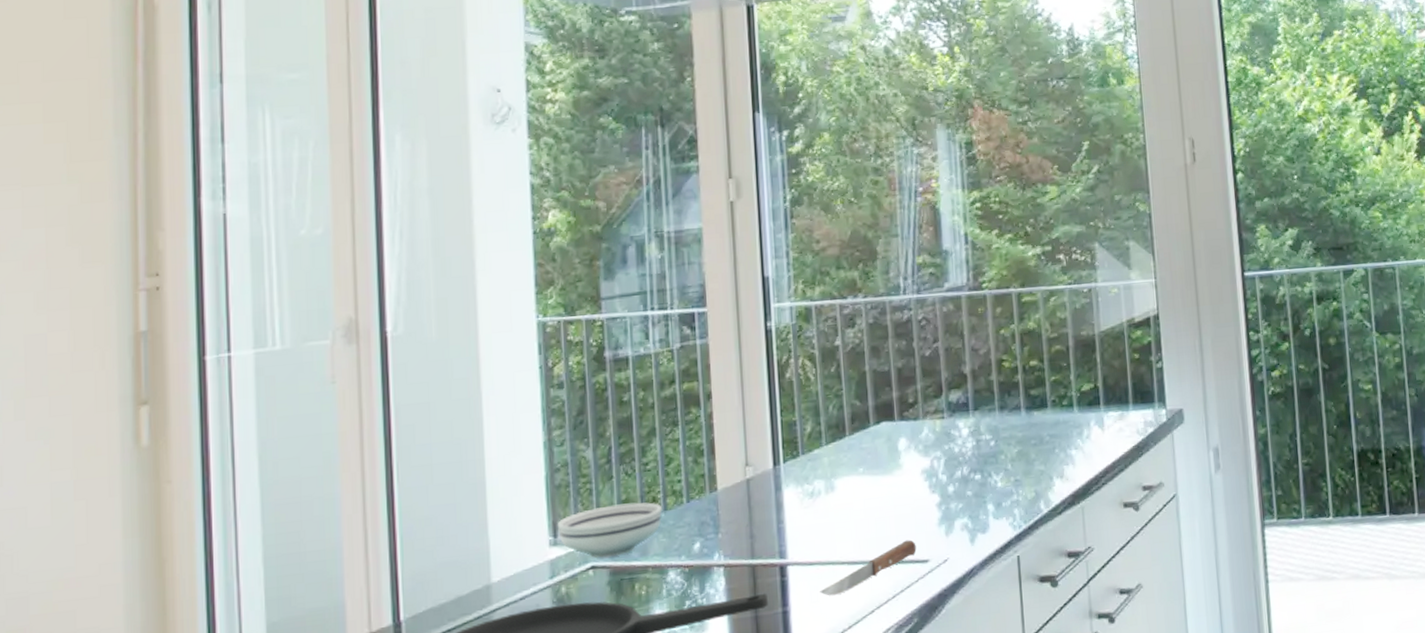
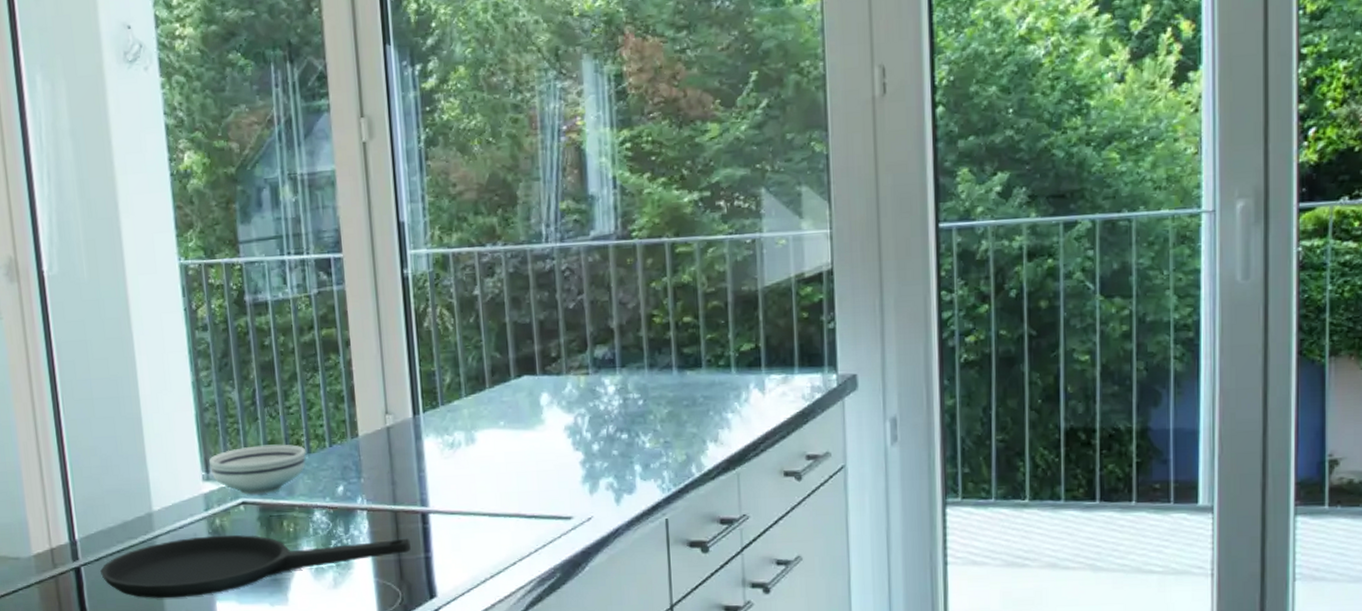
kitchen knife: present [820,540,917,596] -> none [461,496,560,546]

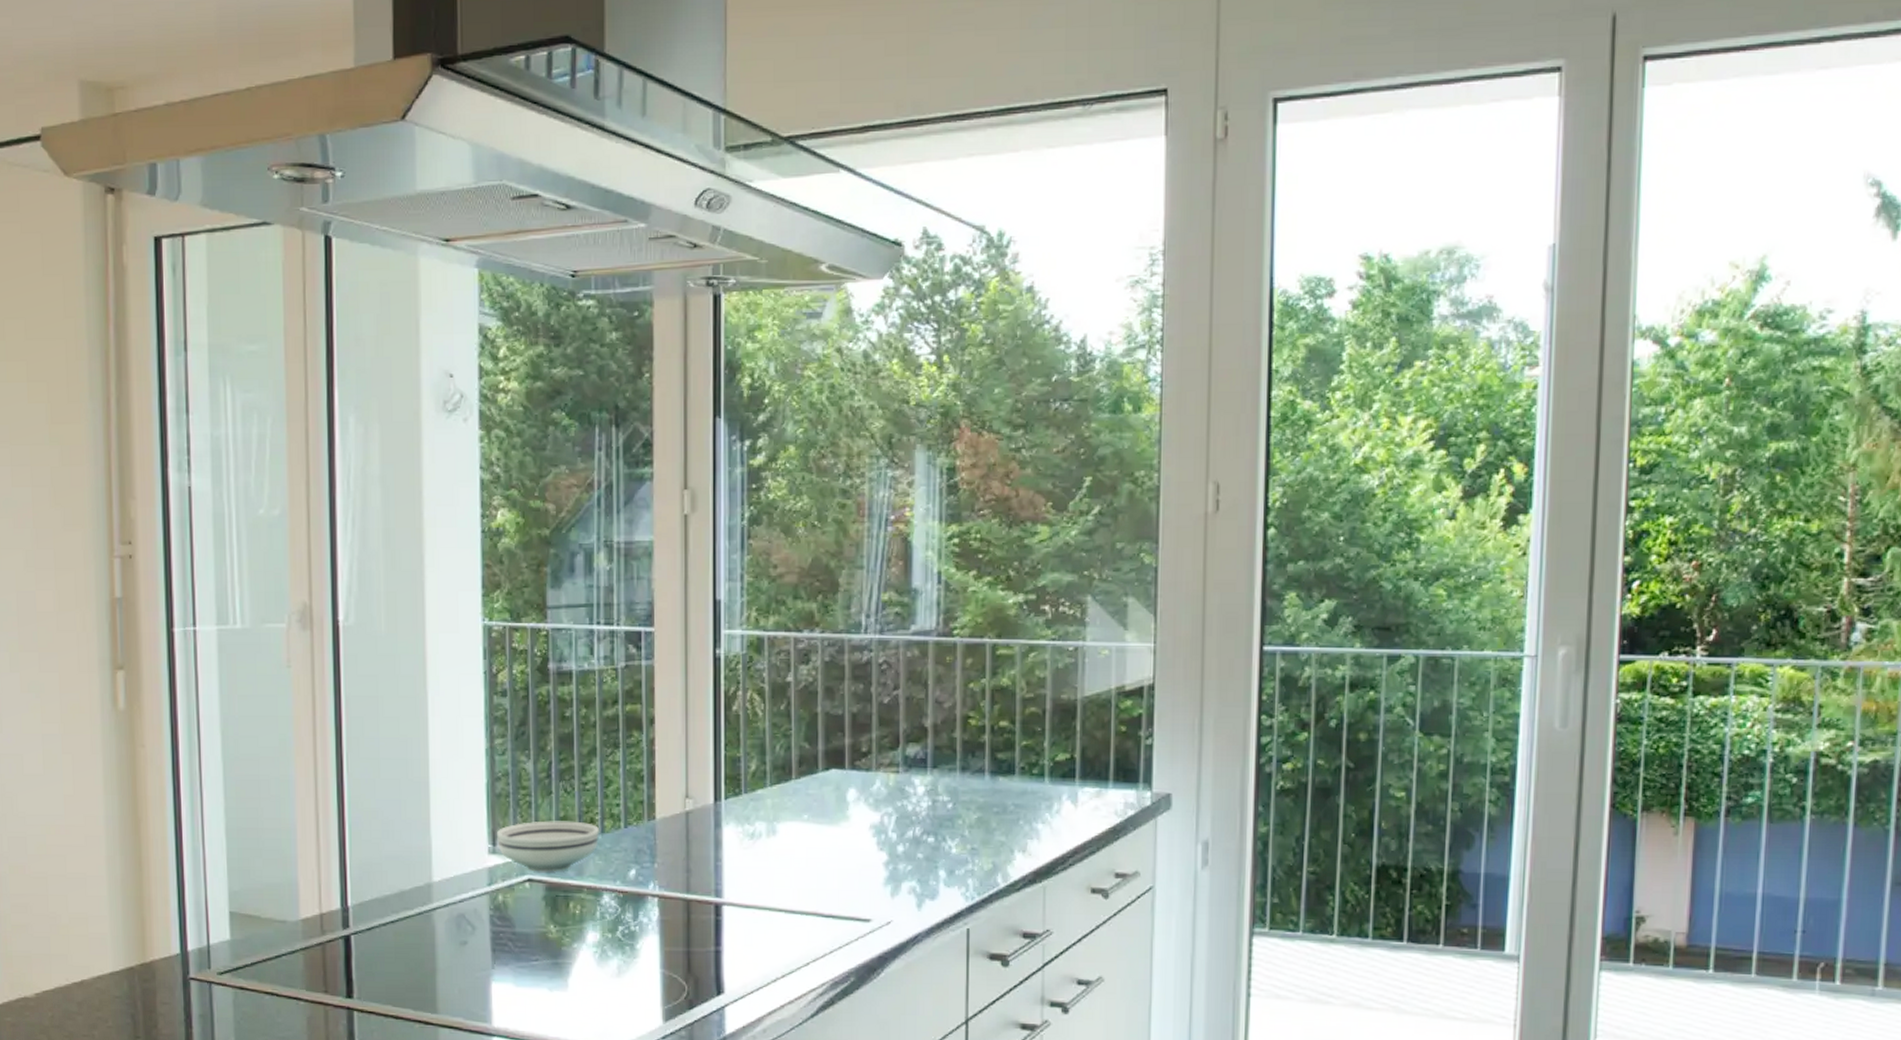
frying pan: present [100,534,411,598] -> none [372,912,701,975]

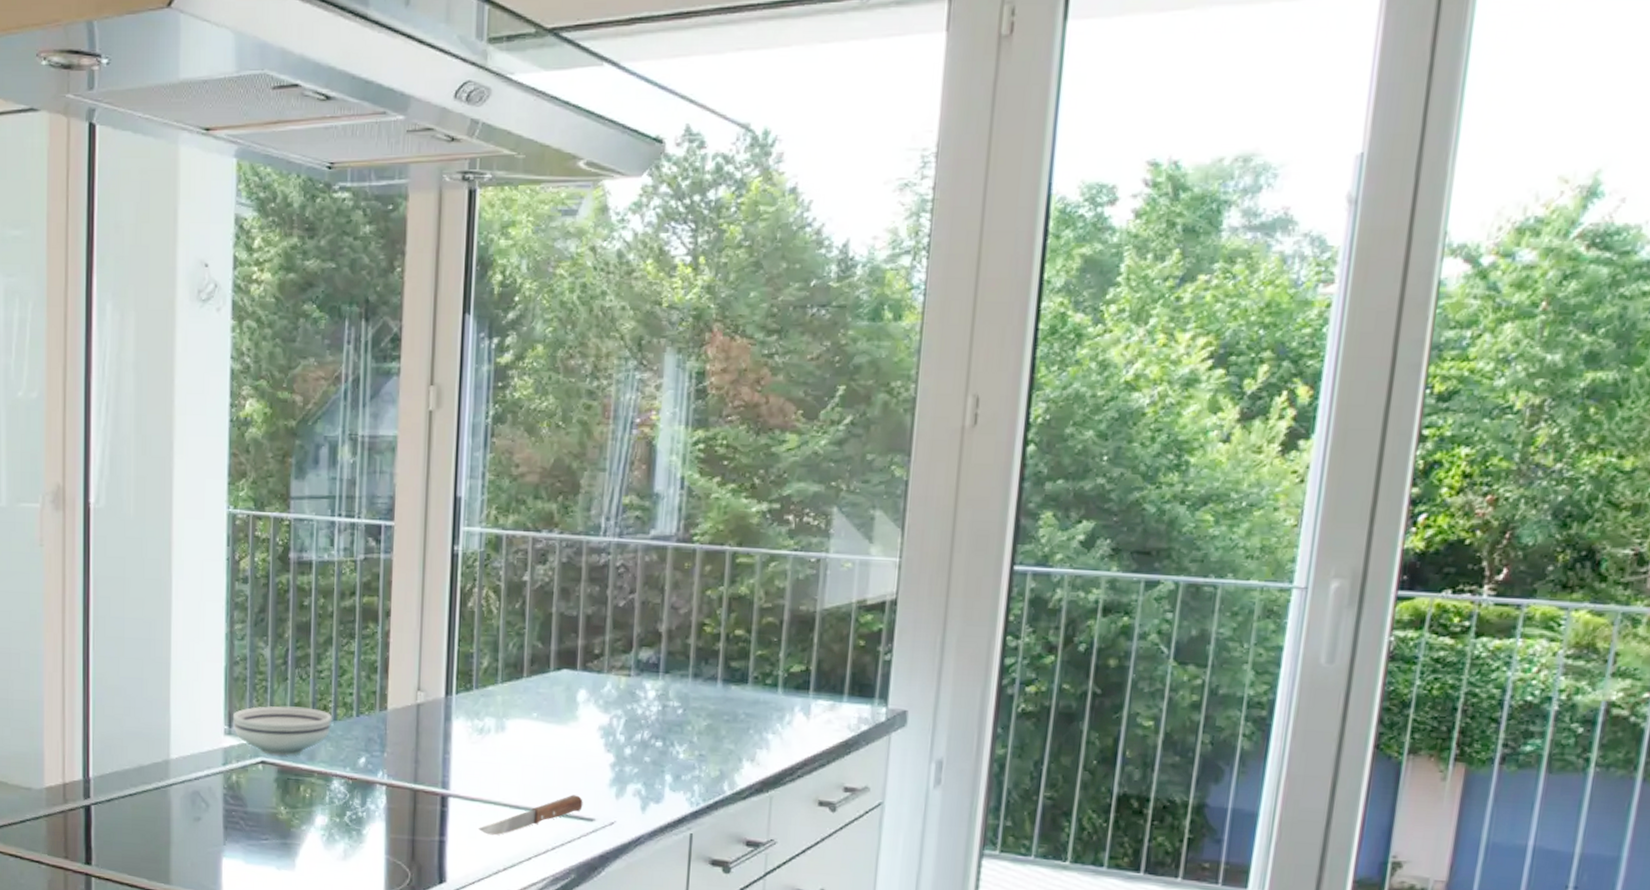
kitchen knife: none [754,896,859,942] -> present [478,795,583,836]

